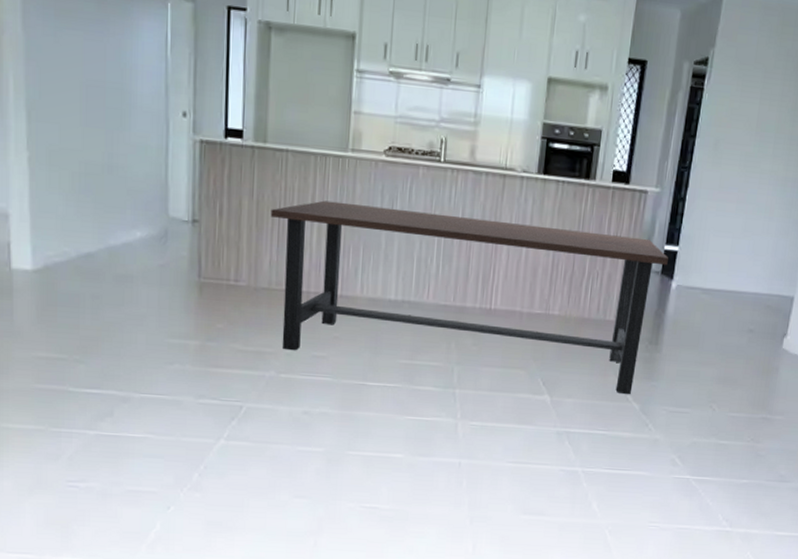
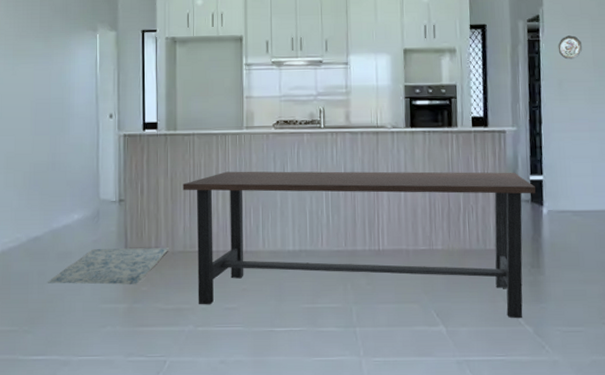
rug: none [102,275,251,320] -> present [47,248,169,285]
decorative plate: none [721,87,750,117] -> present [558,35,583,60]

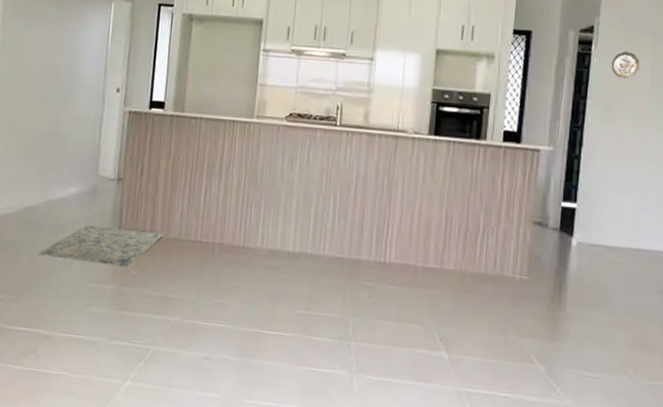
dining table: present [182,171,536,319] -> none [184,161,566,356]

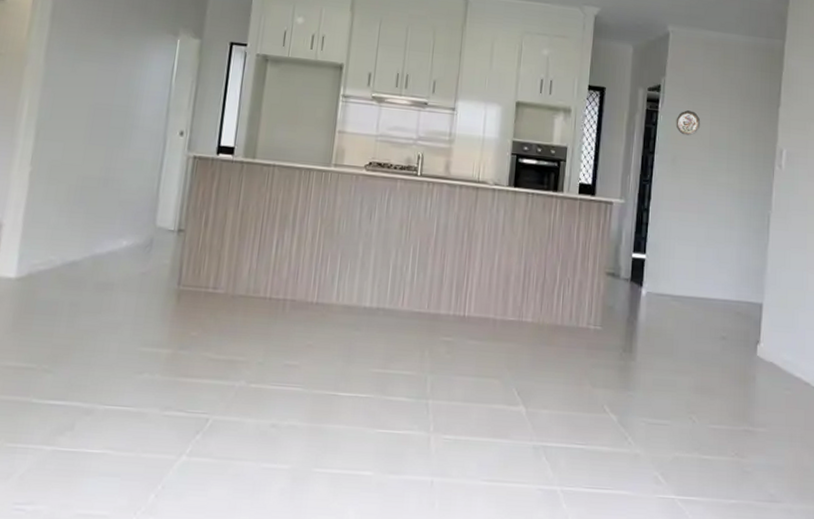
rug: present [37,225,164,267] -> none [79,282,229,328]

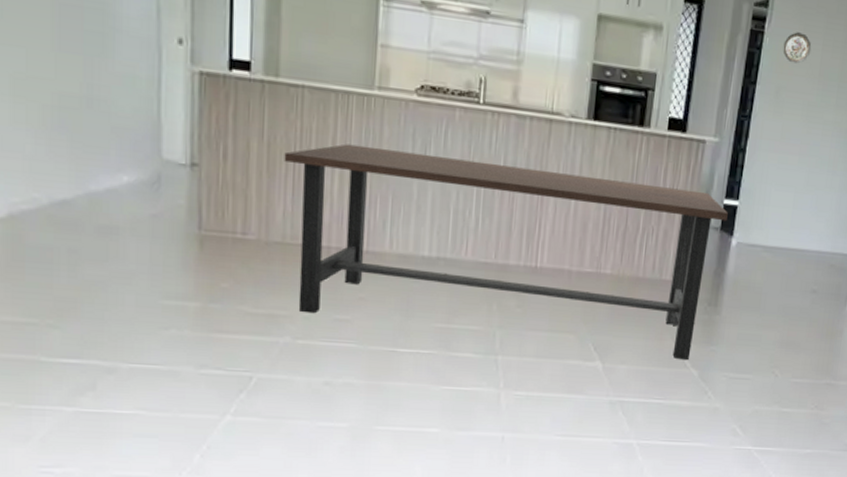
dining table: none [253,211,637,406] -> present [284,144,728,361]

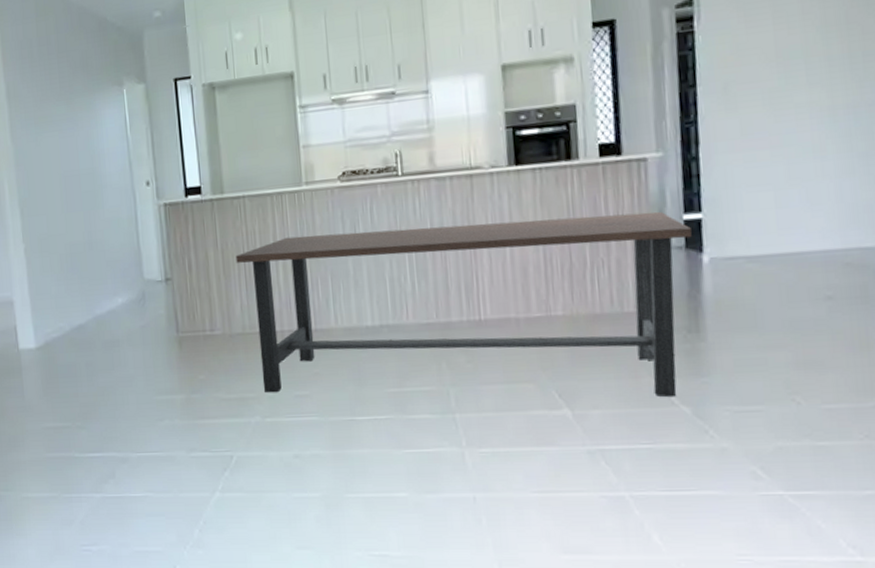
decorative plate: present [783,32,812,64] -> none [721,19,760,54]

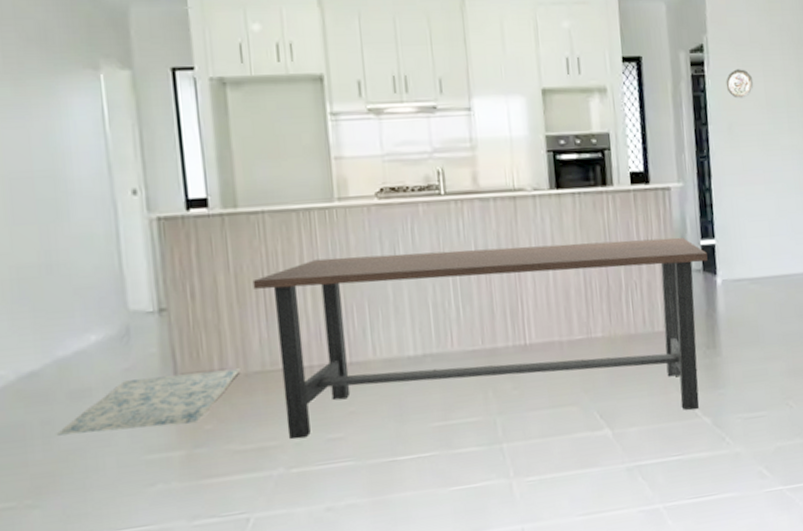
rug: none [96,330,226,375] -> present [56,368,240,436]
decorative plate: none [721,19,760,54] -> present [726,69,754,99]

